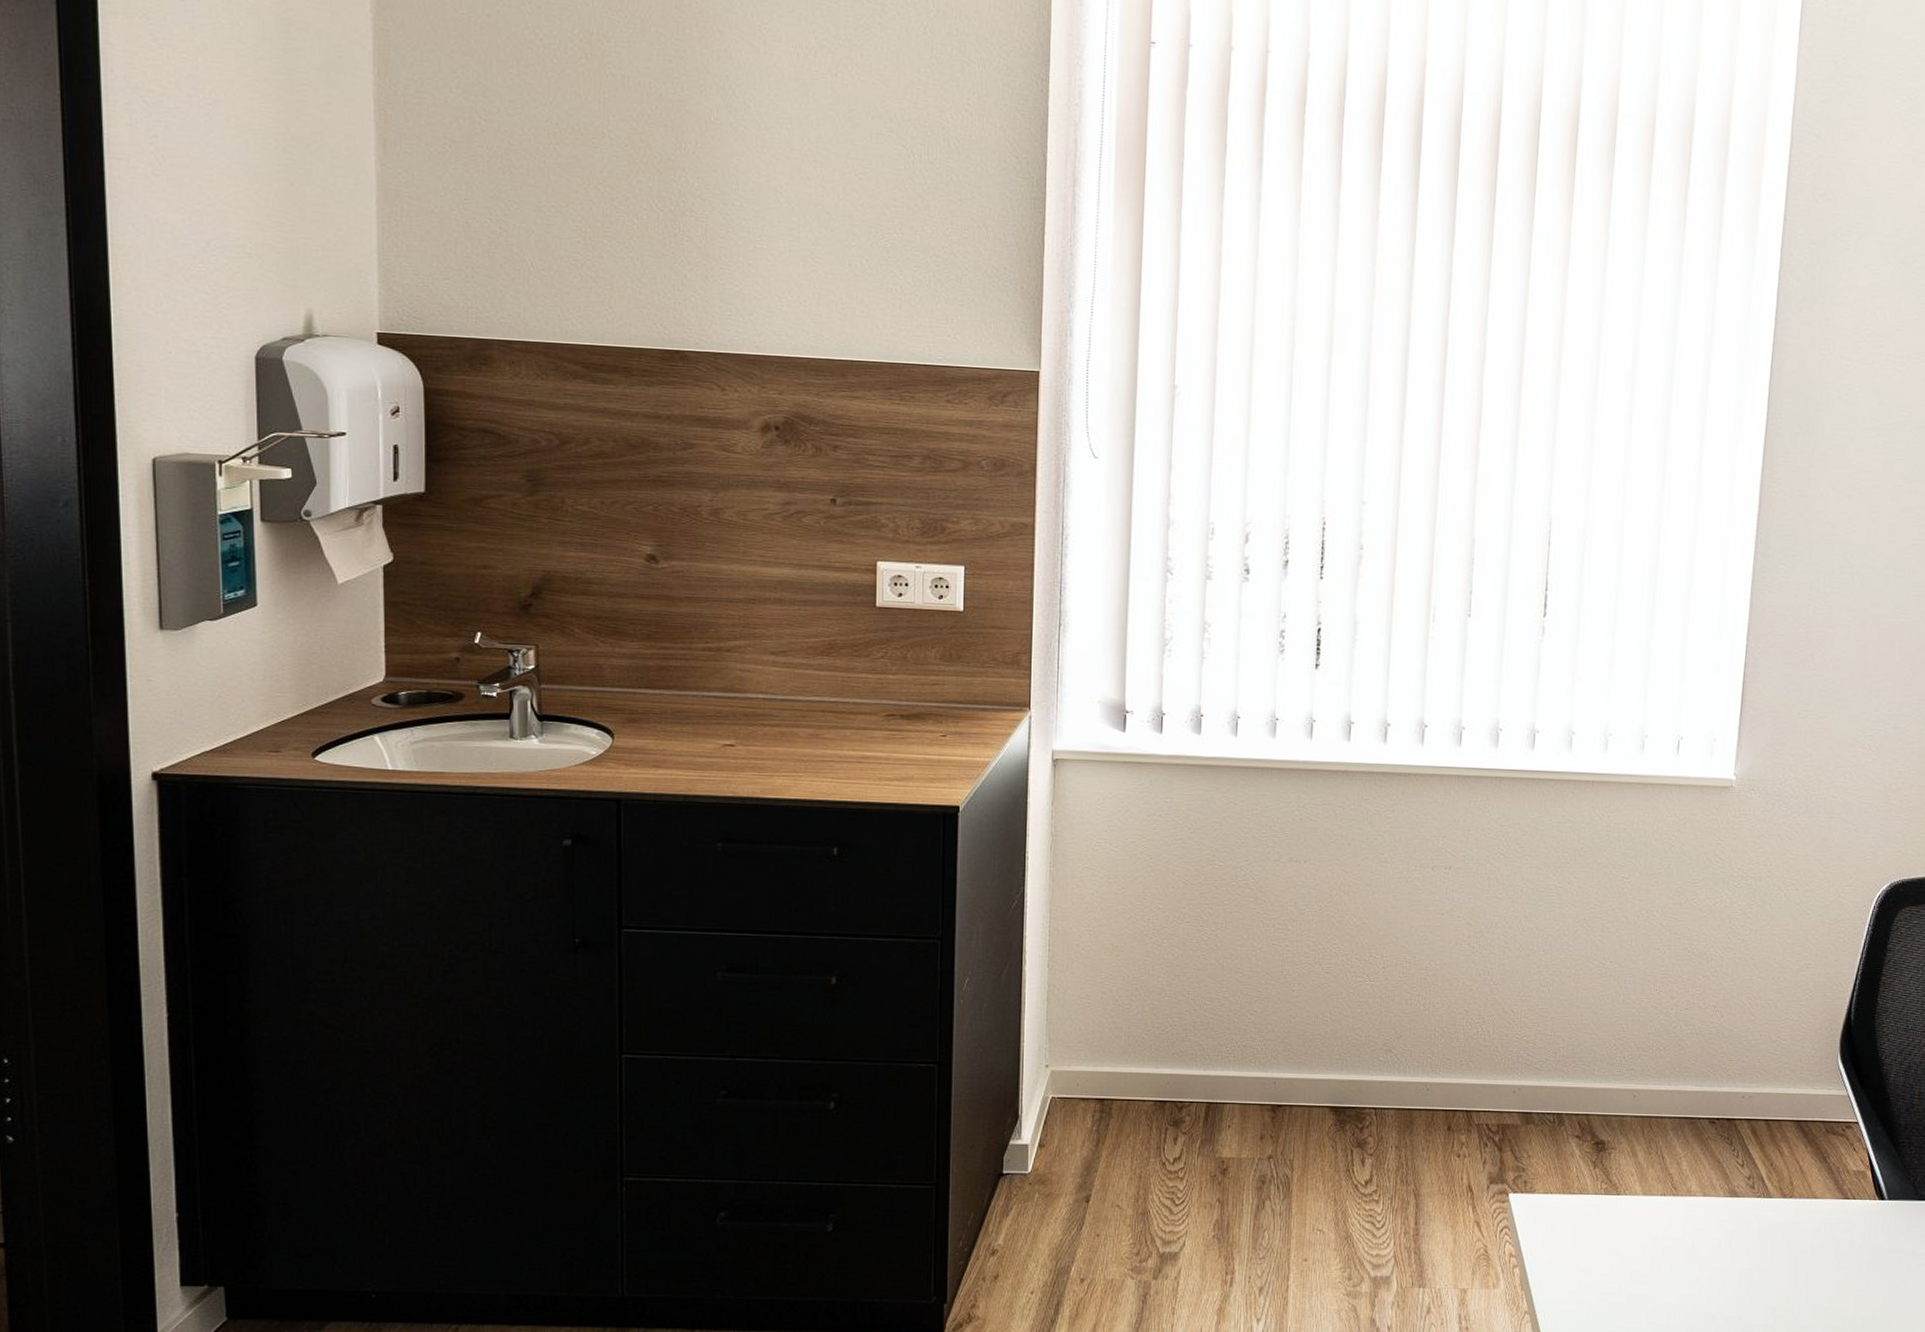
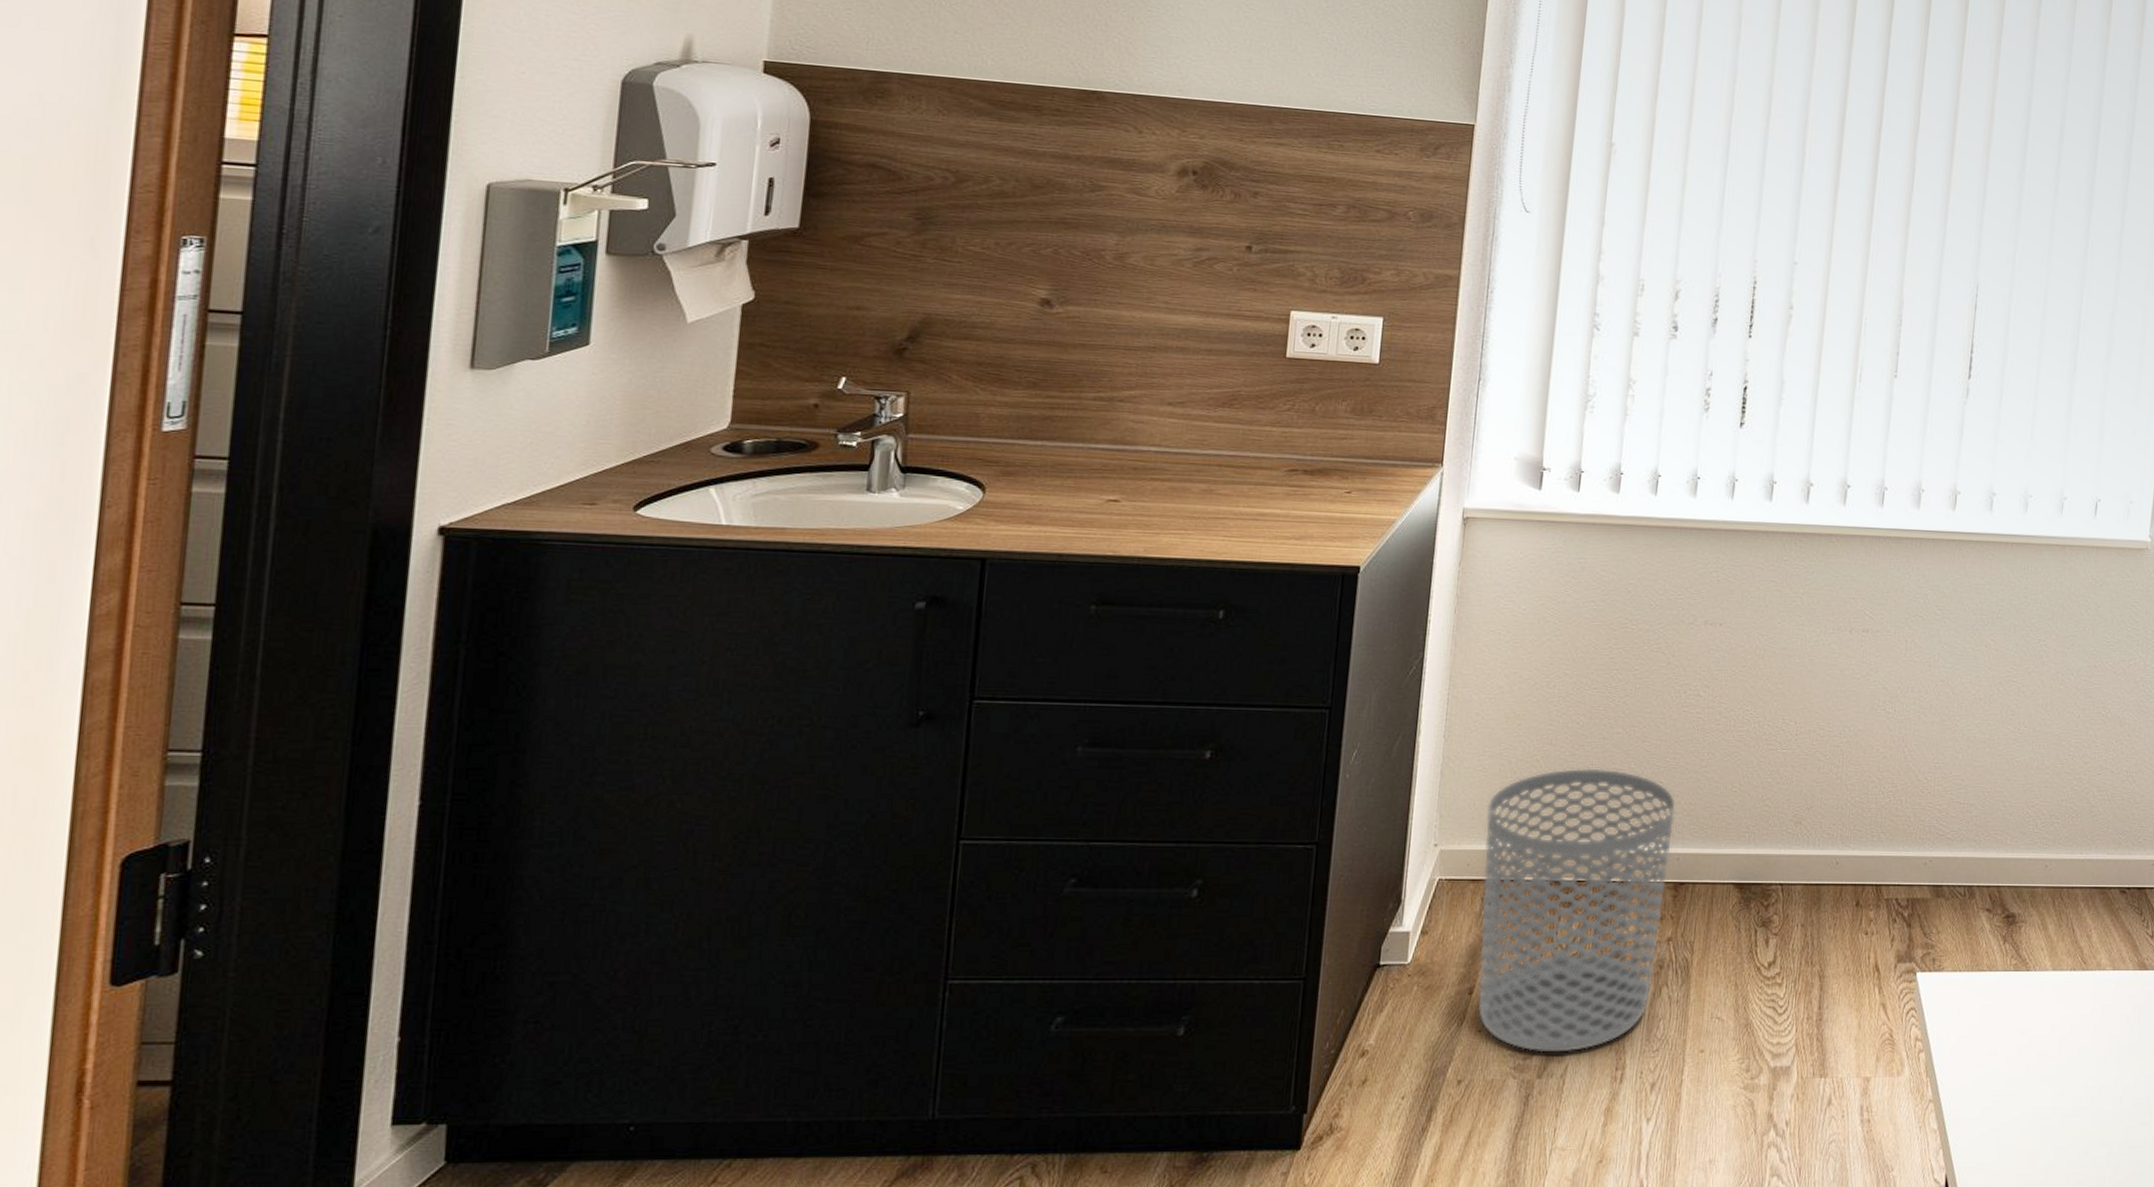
waste bin: none [1092,997,1270,1257] -> present [1478,768,1676,1053]

